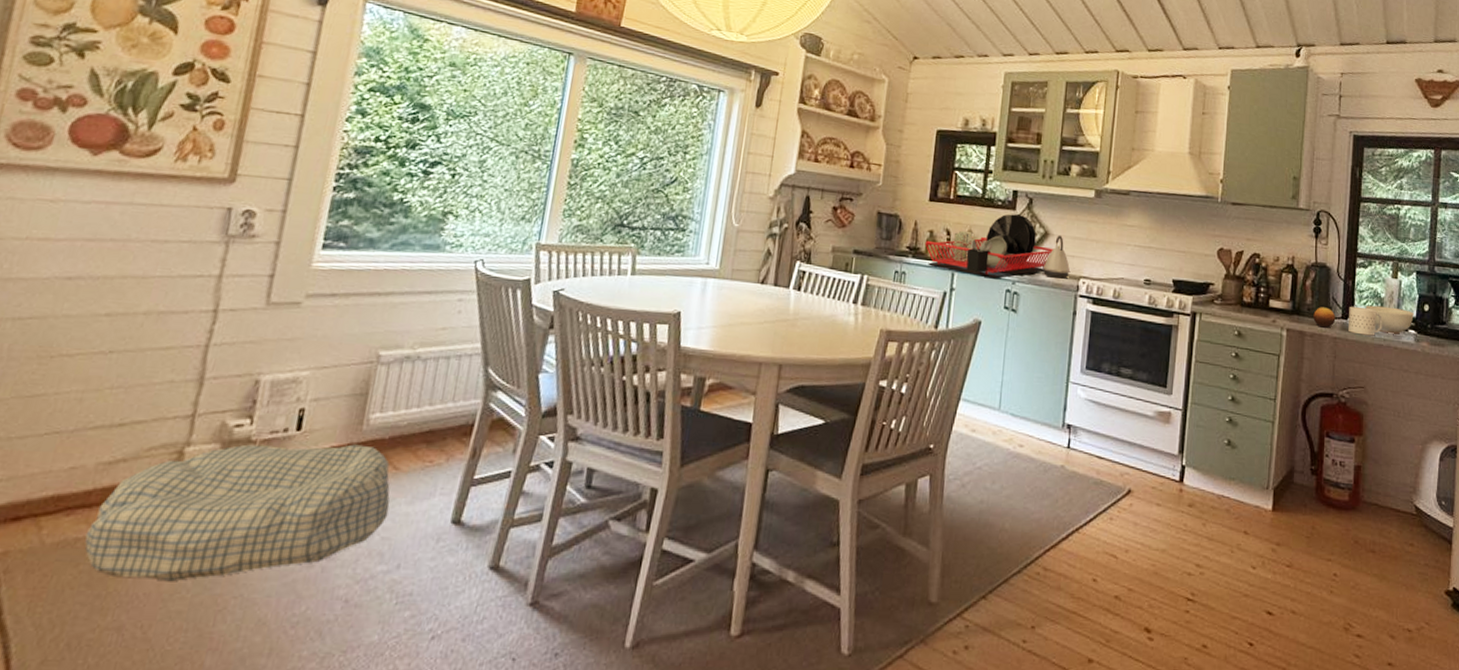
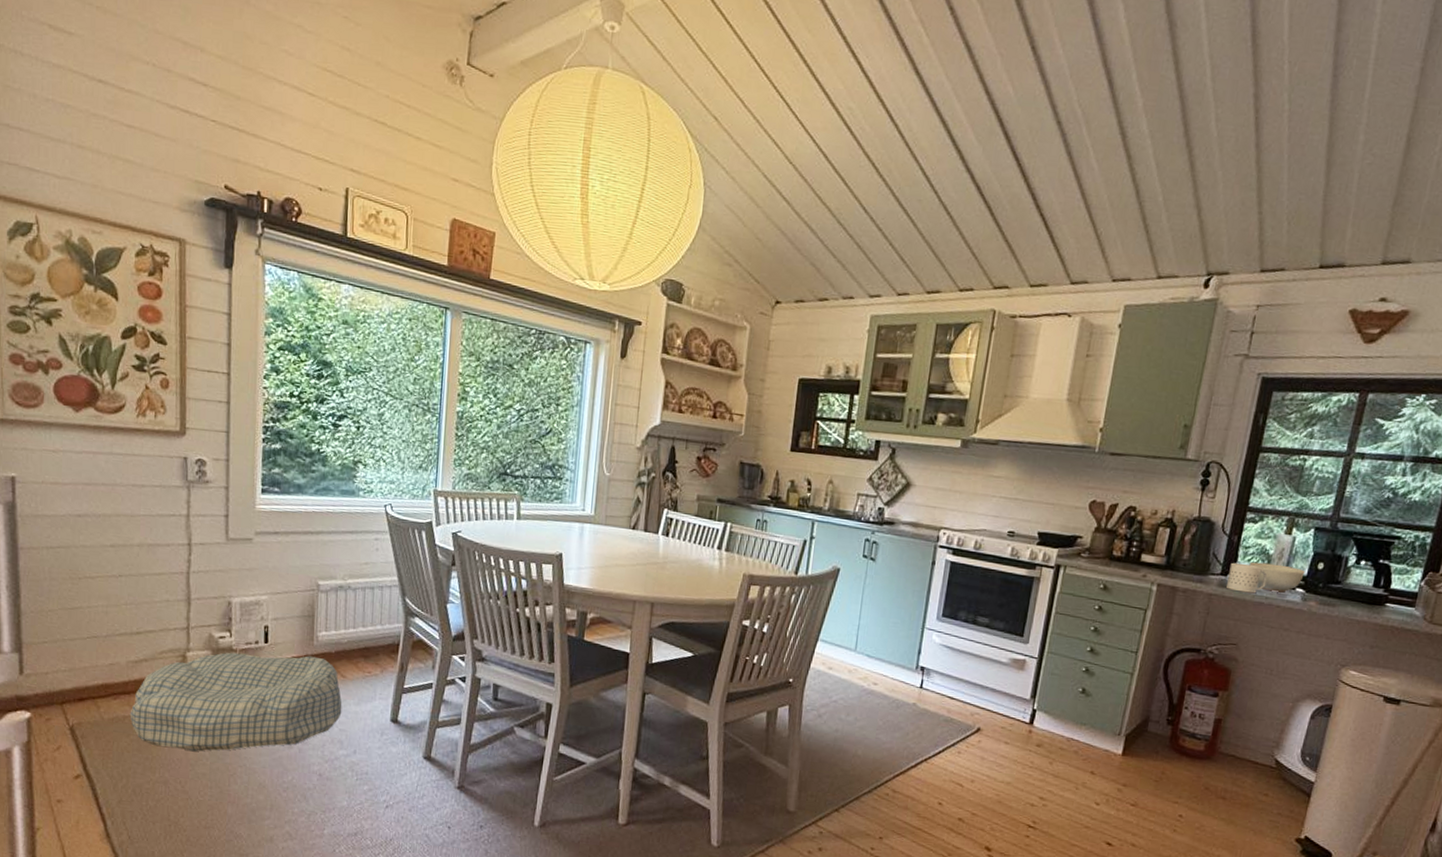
dish rack: present [924,214,1053,279] -> none [786,464,915,529]
kettle: present [1043,235,1070,279] -> none [903,485,931,529]
fruit: present [1313,307,1336,328] -> none [1188,562,1214,584]

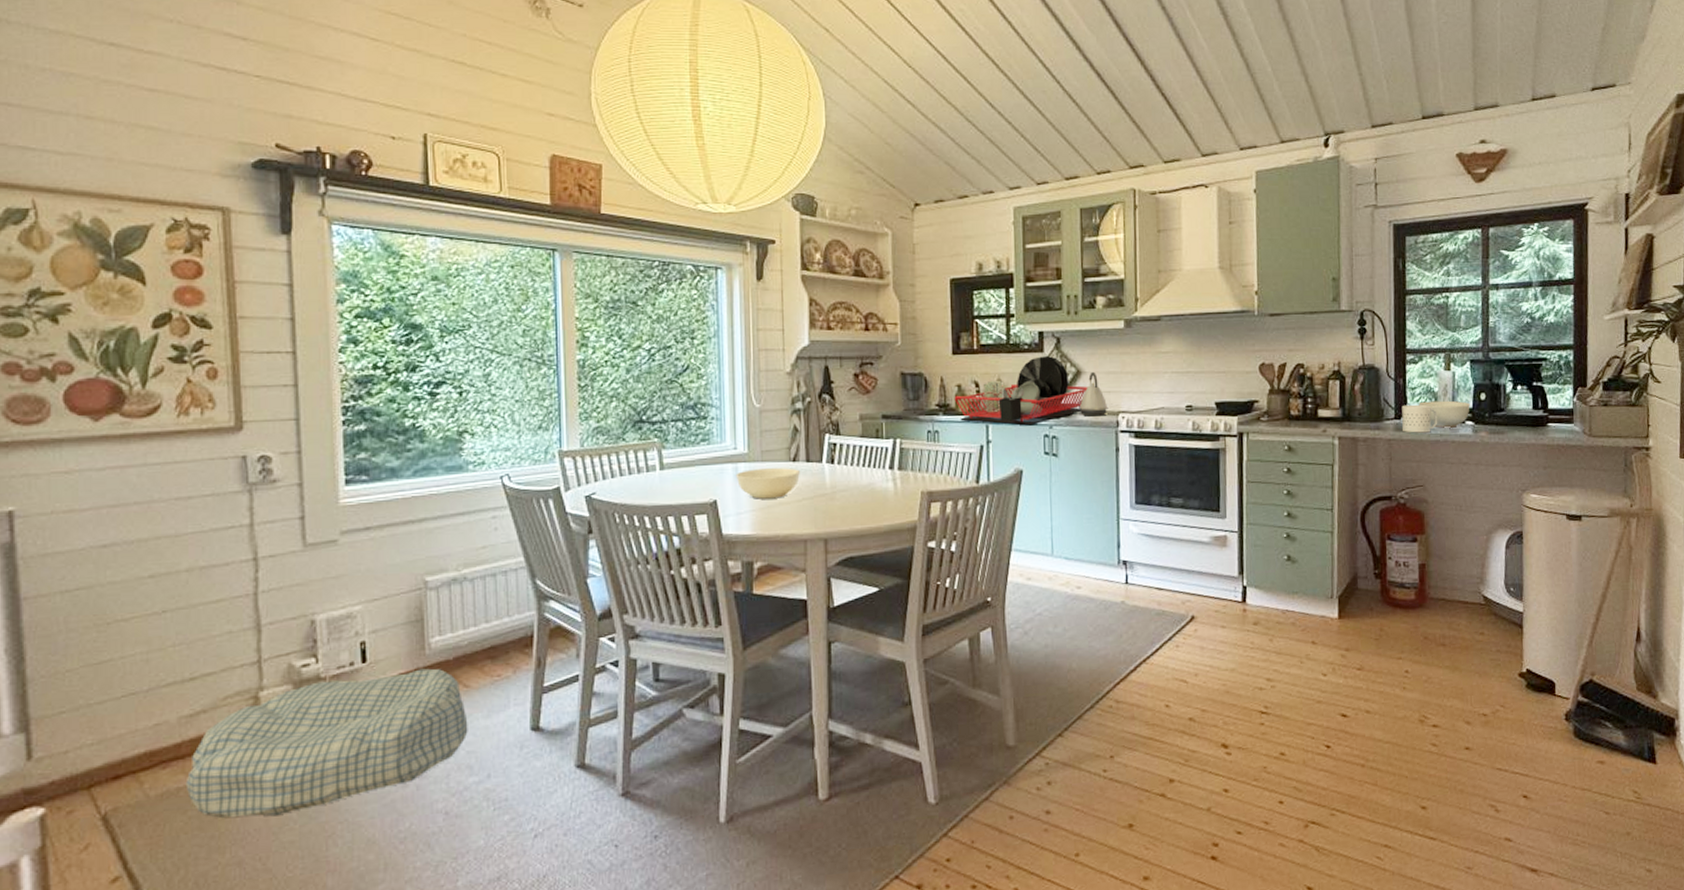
bowl: none [581,530,639,560] -> present [735,468,801,499]
dish rack: none [786,464,915,529] -> present [954,356,1088,426]
kettle: none [903,485,931,529] -> present [1079,371,1107,417]

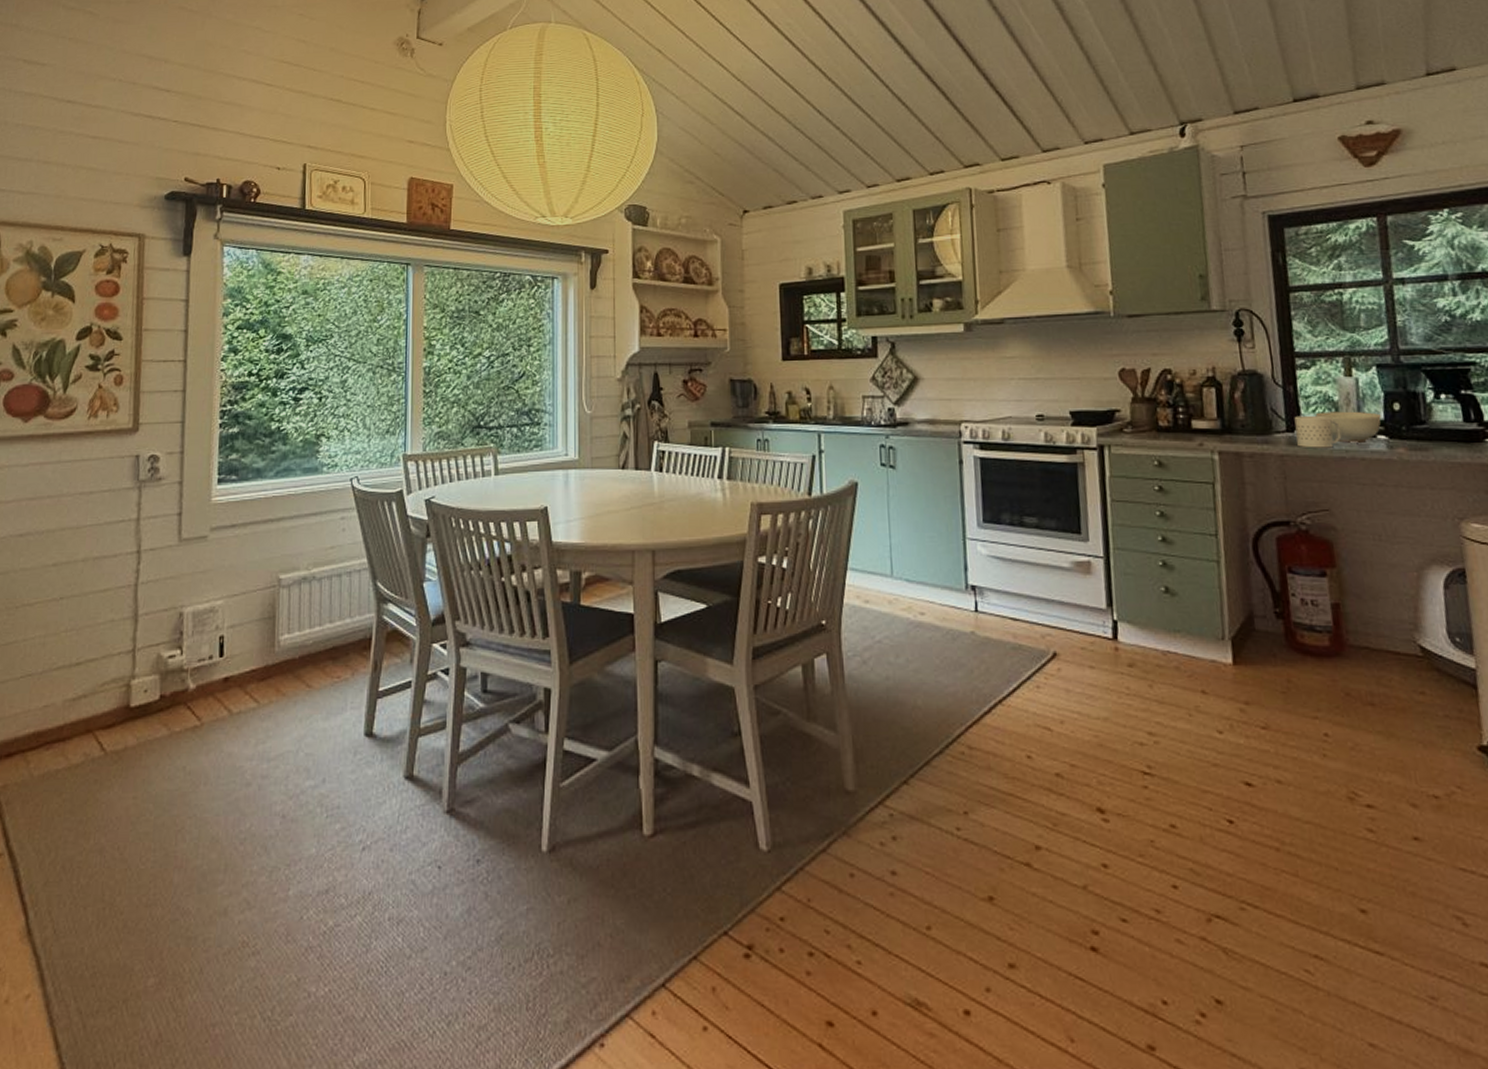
dog bed: present [185,668,468,818] -> none [63,666,308,806]
bowl: present [735,468,801,499] -> none [566,475,630,507]
dish rack: present [954,356,1088,426] -> none [784,362,926,435]
kettle: present [1079,371,1107,417] -> none [917,378,948,426]

